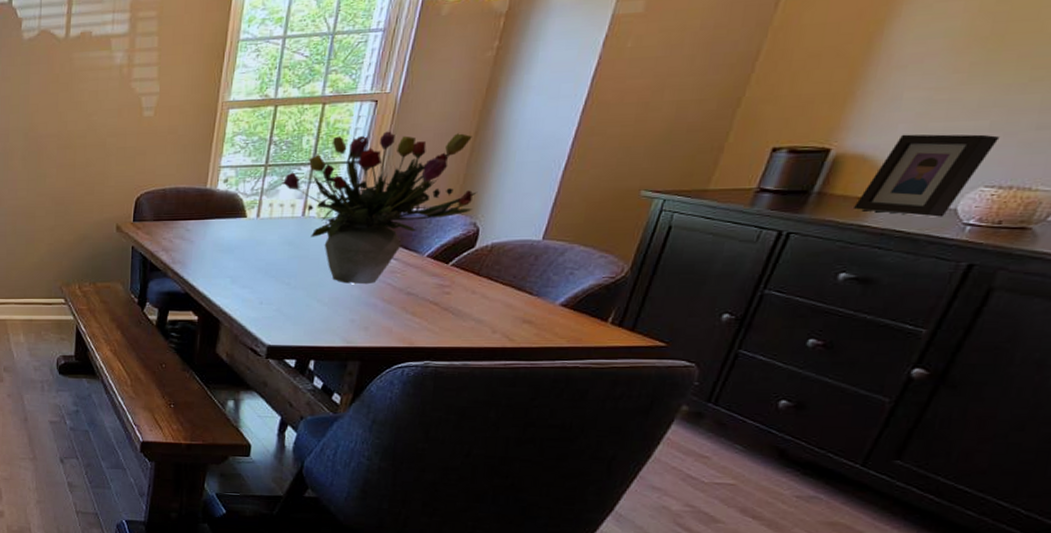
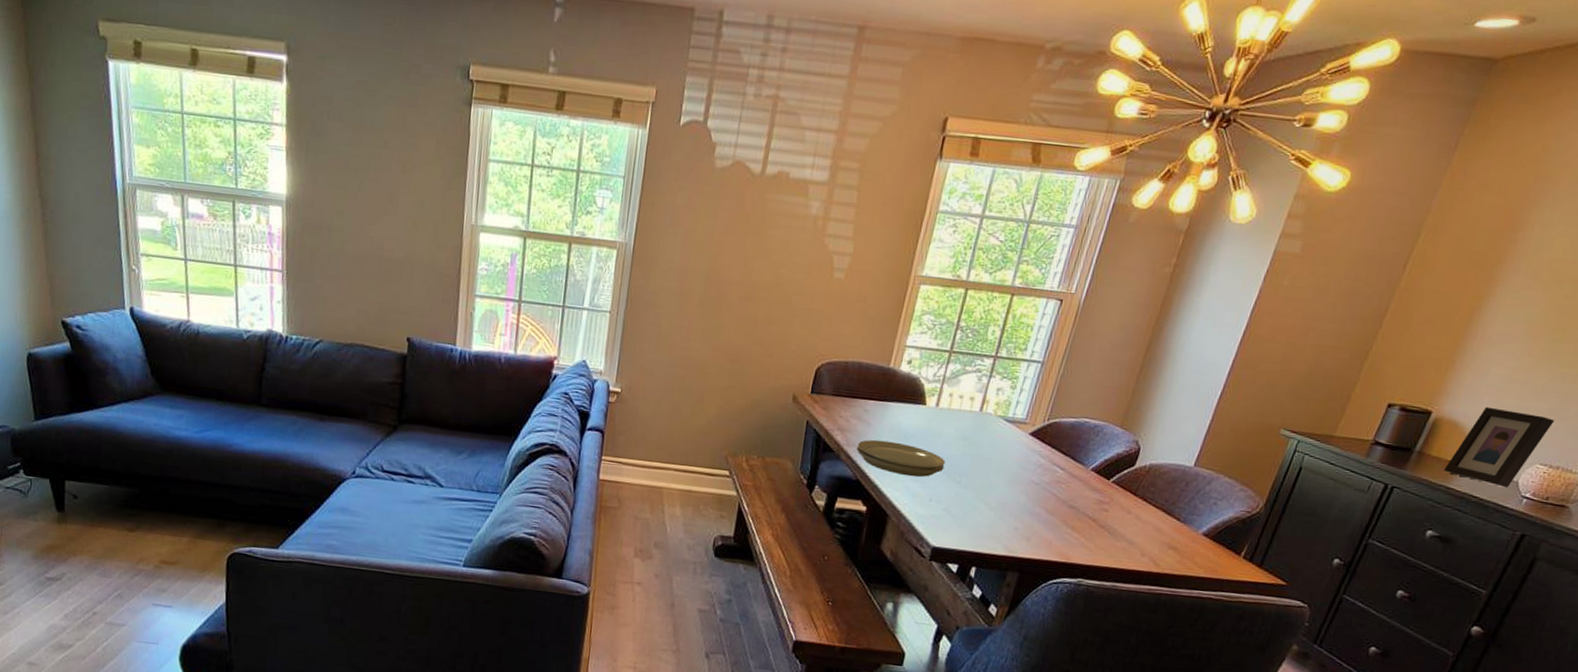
plate: none [183,254,272,284] -> present [856,439,945,477]
flower arrangement: present [283,131,477,285] -> none [965,331,1144,493]

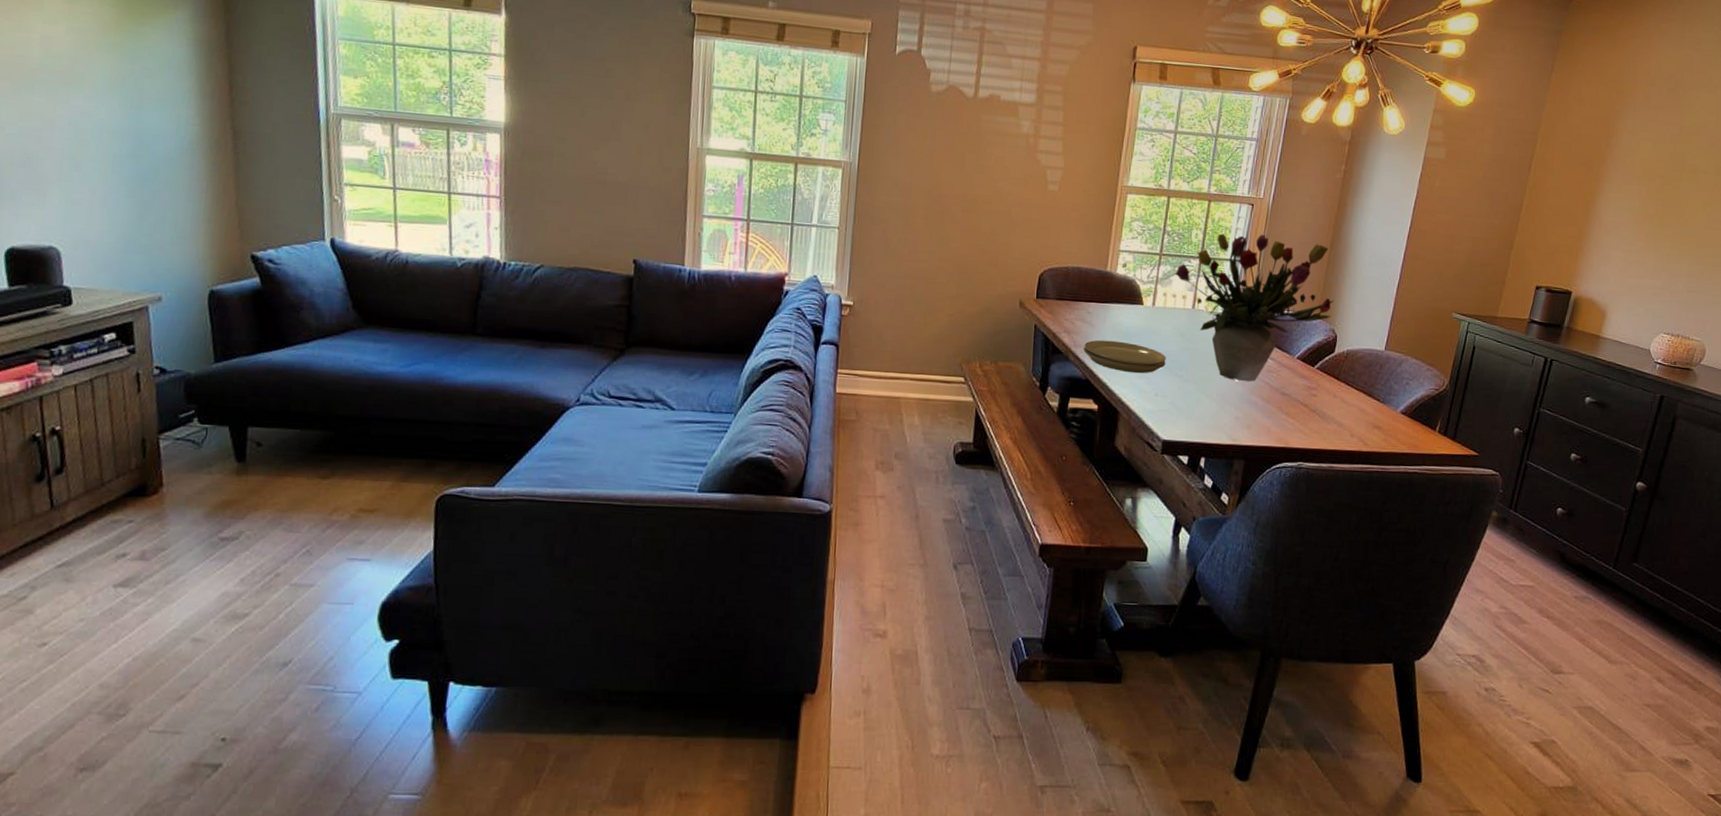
flower arrangement: none [965,331,1144,493] -> present [1175,233,1334,382]
picture frame: present [1443,406,1555,488] -> none [1589,285,1669,356]

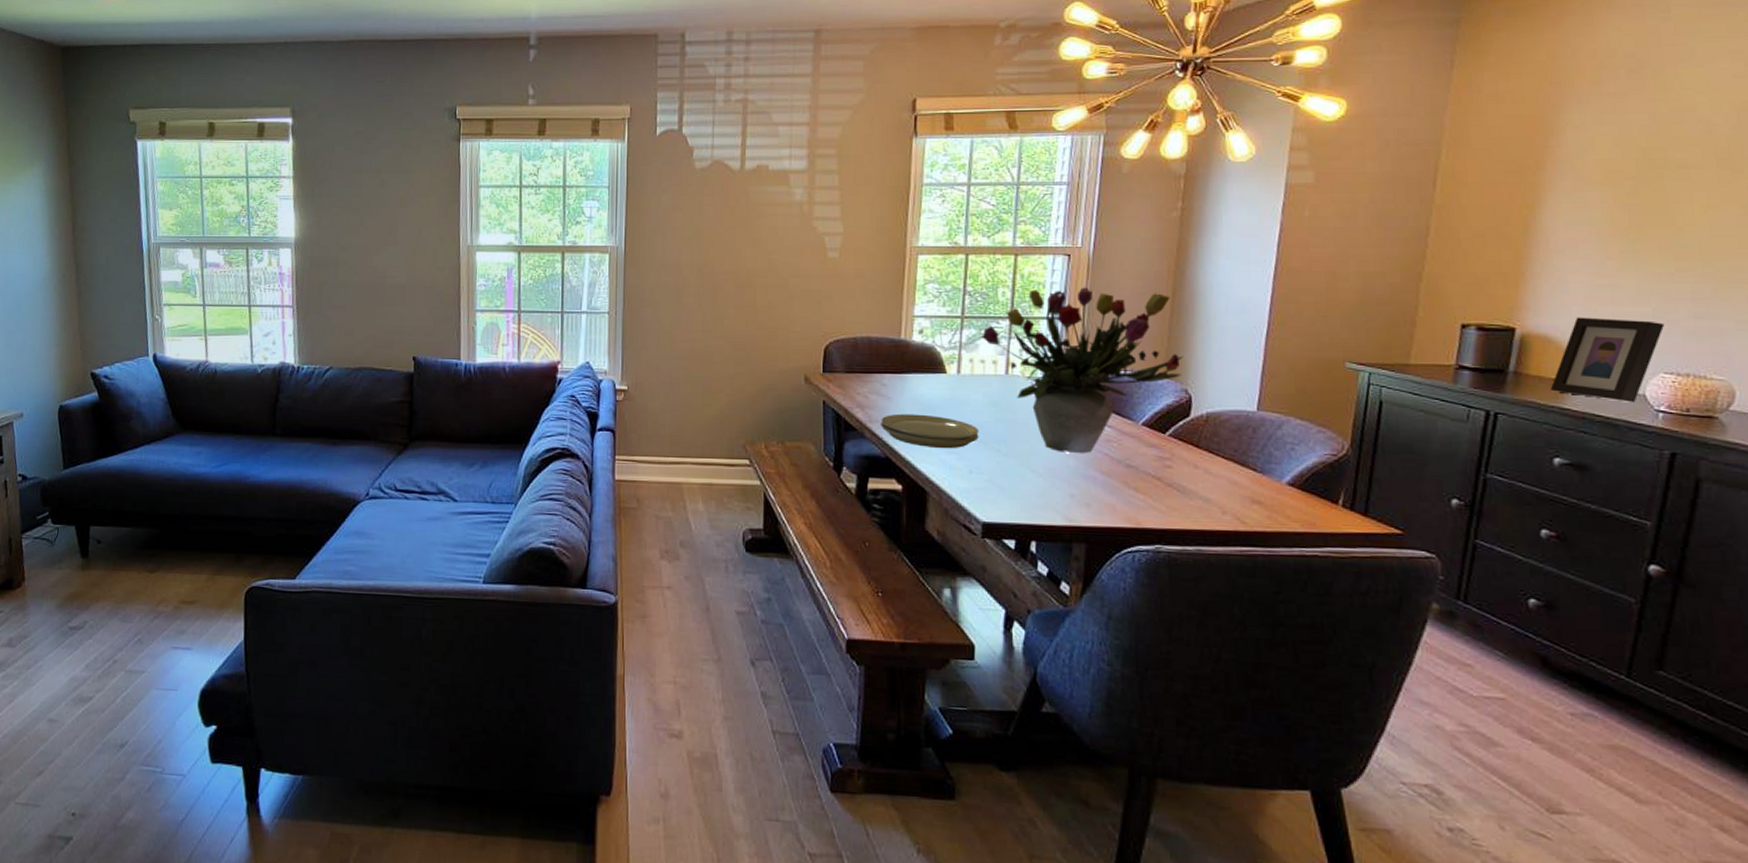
picture frame: none [1589,285,1669,356] -> present [1549,317,1665,403]

